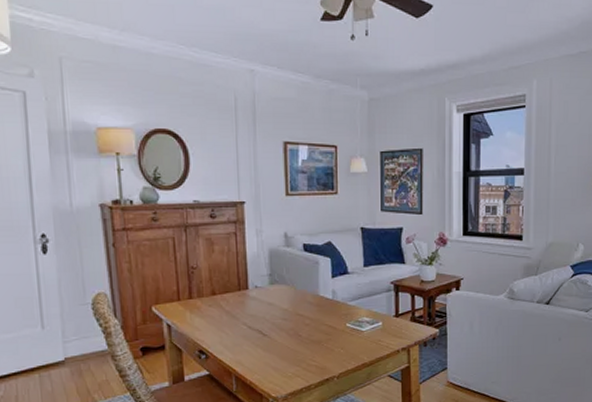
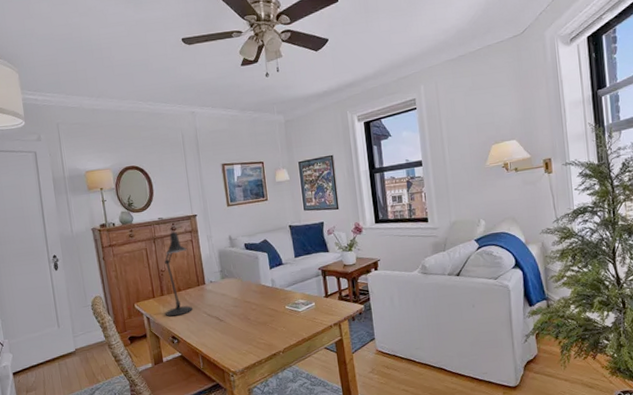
desk lamp: none [192,215,229,326] -> present [164,228,193,317]

